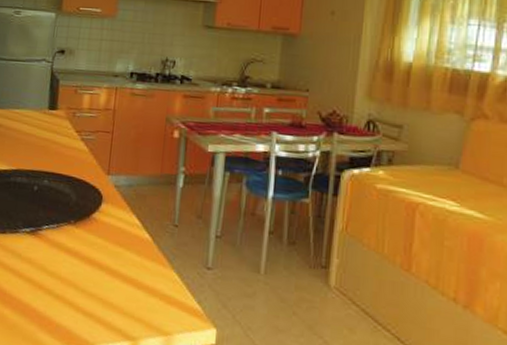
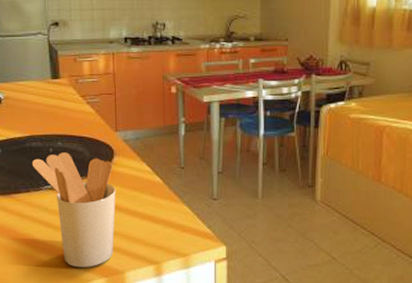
utensil holder: none [12,192,99,333] -> present [31,152,116,268]

